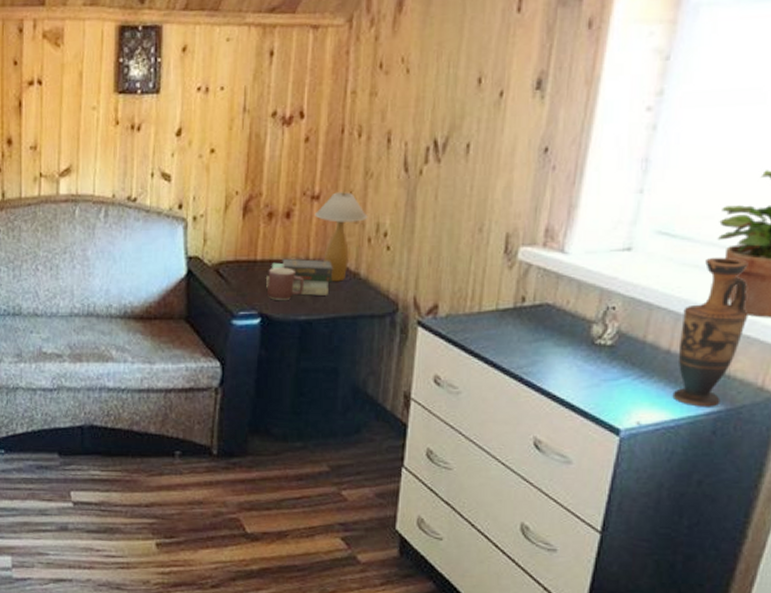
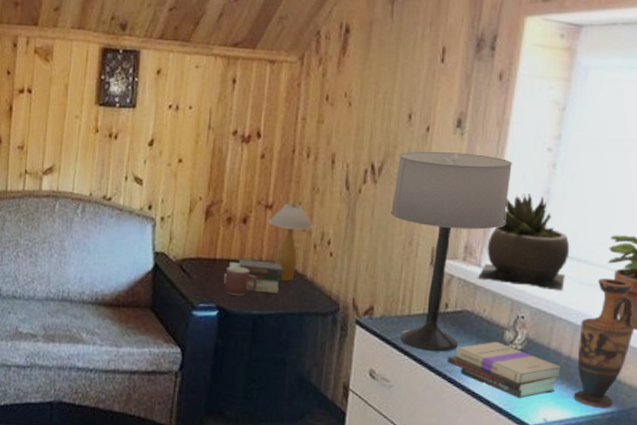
table lamp: none [456,119,603,352] -> present [390,152,512,352]
books: none [523,338,660,400] -> present [447,342,562,399]
succulent plant: none [559,163,672,276] -> present [477,194,570,291]

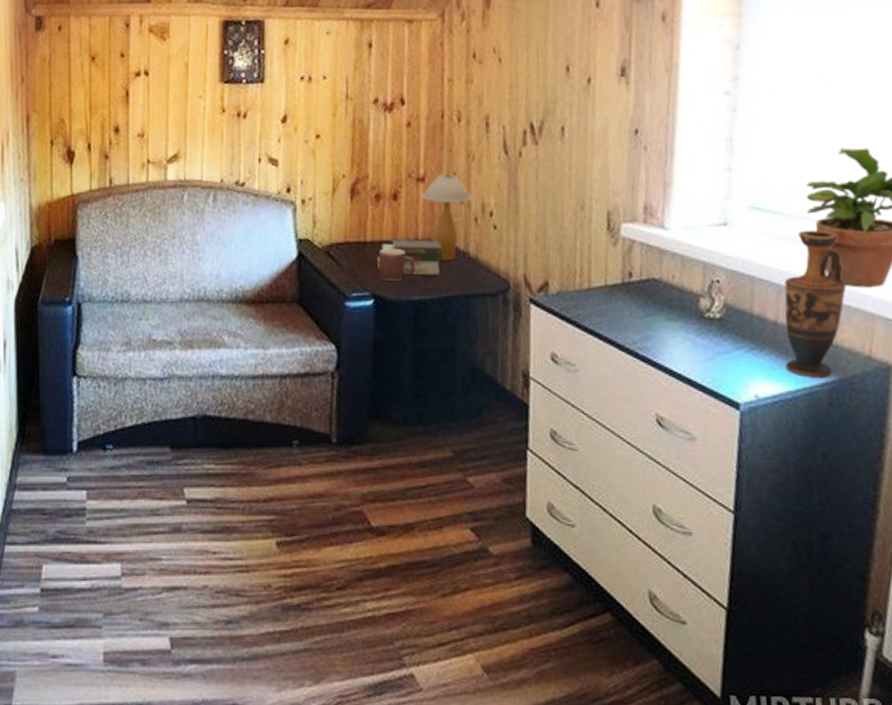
table lamp: present [390,152,512,352] -> none [556,103,687,328]
books: present [447,342,562,399] -> none [637,312,769,374]
succulent plant: present [477,194,570,291] -> none [661,143,763,249]

